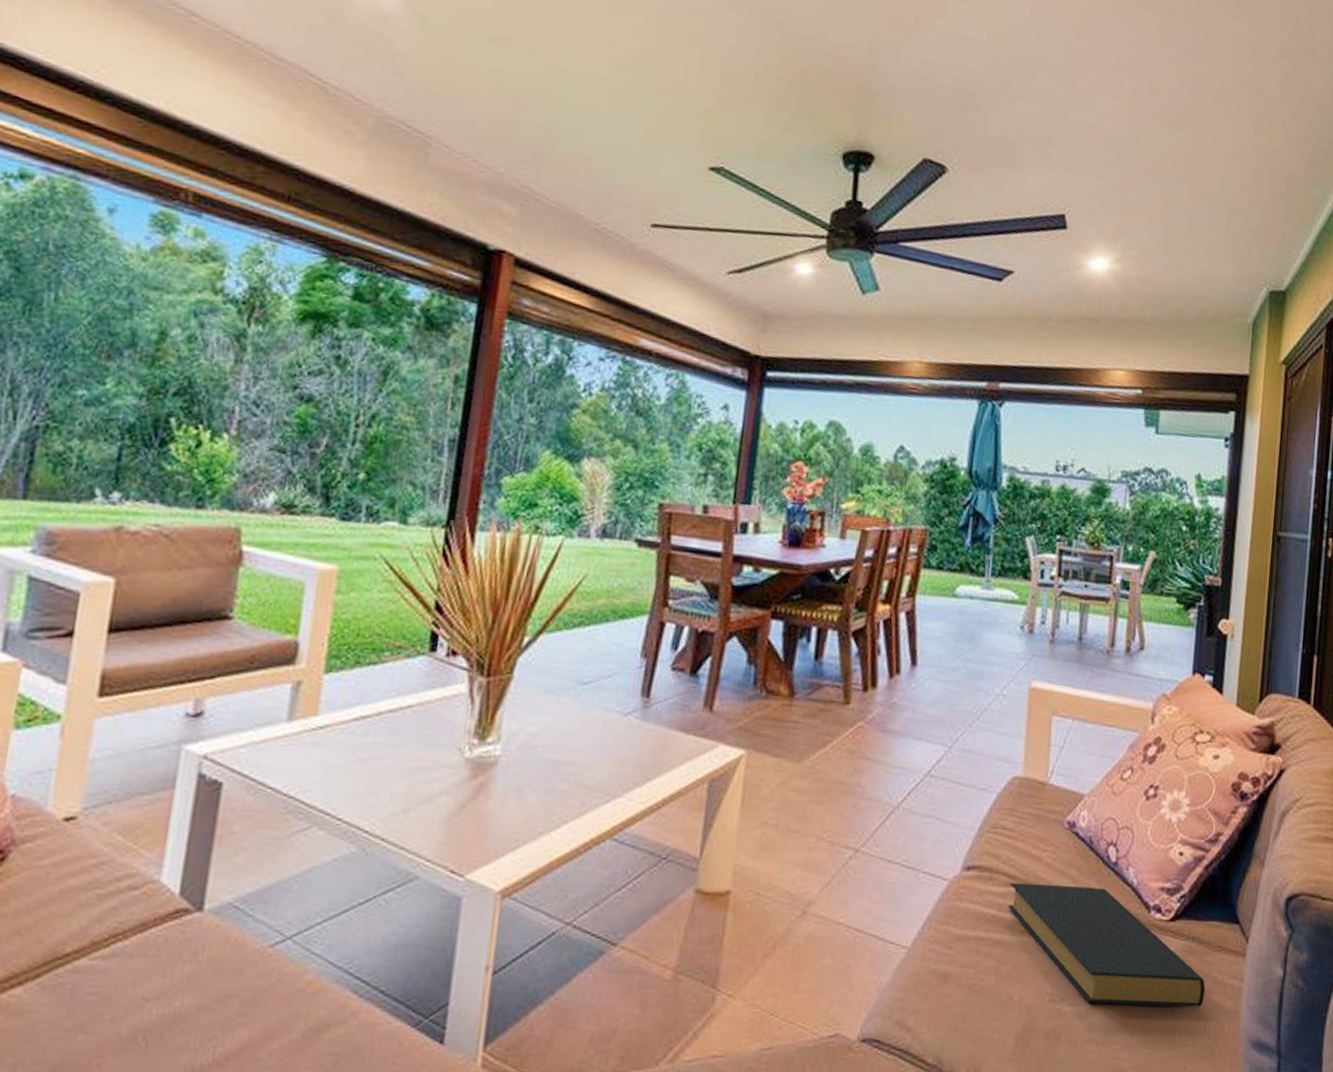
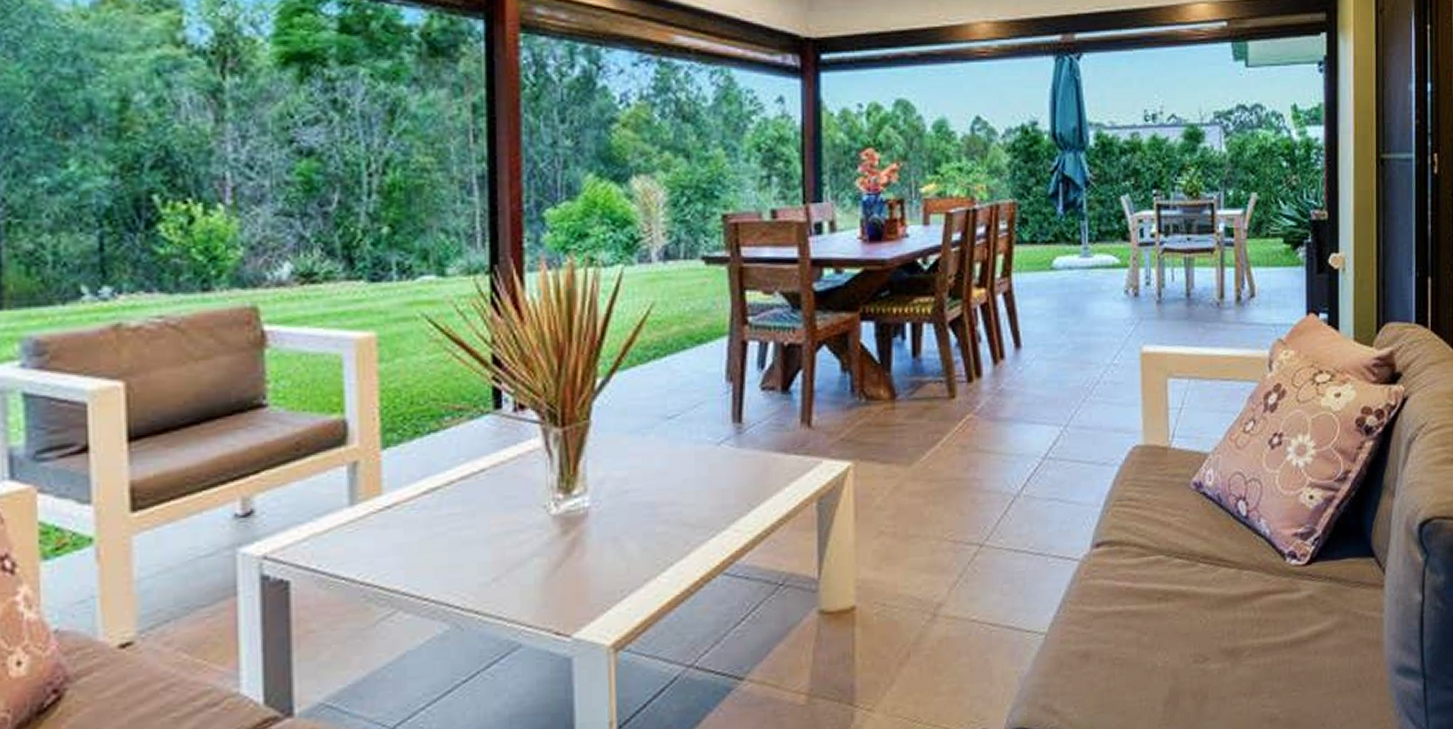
hardback book: present [1007,882,1206,1007] -> none [1141,543,1347,658]

